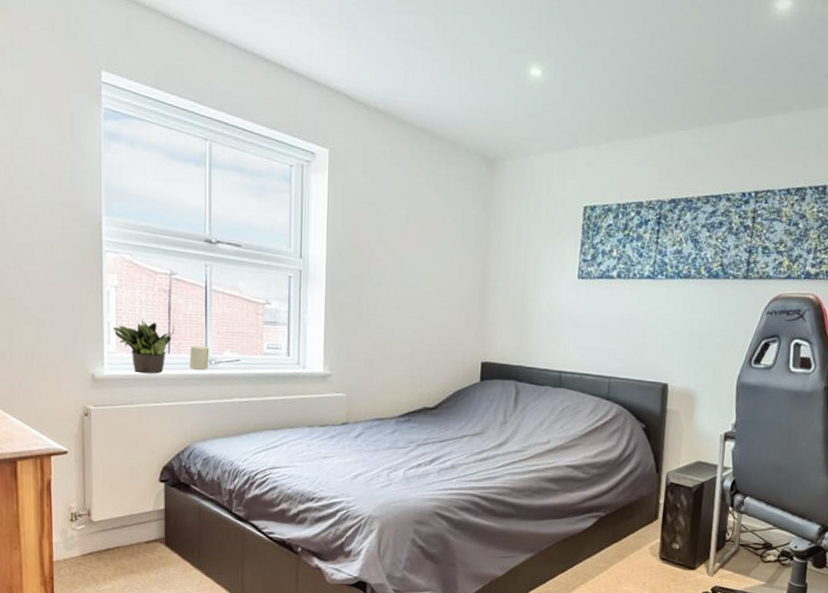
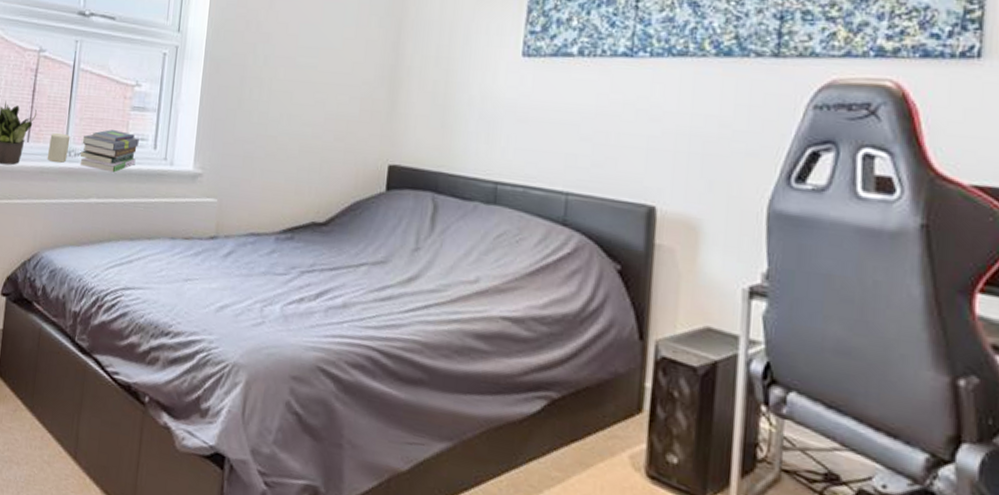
books: none [221,341,273,377] -> present [79,130,139,173]

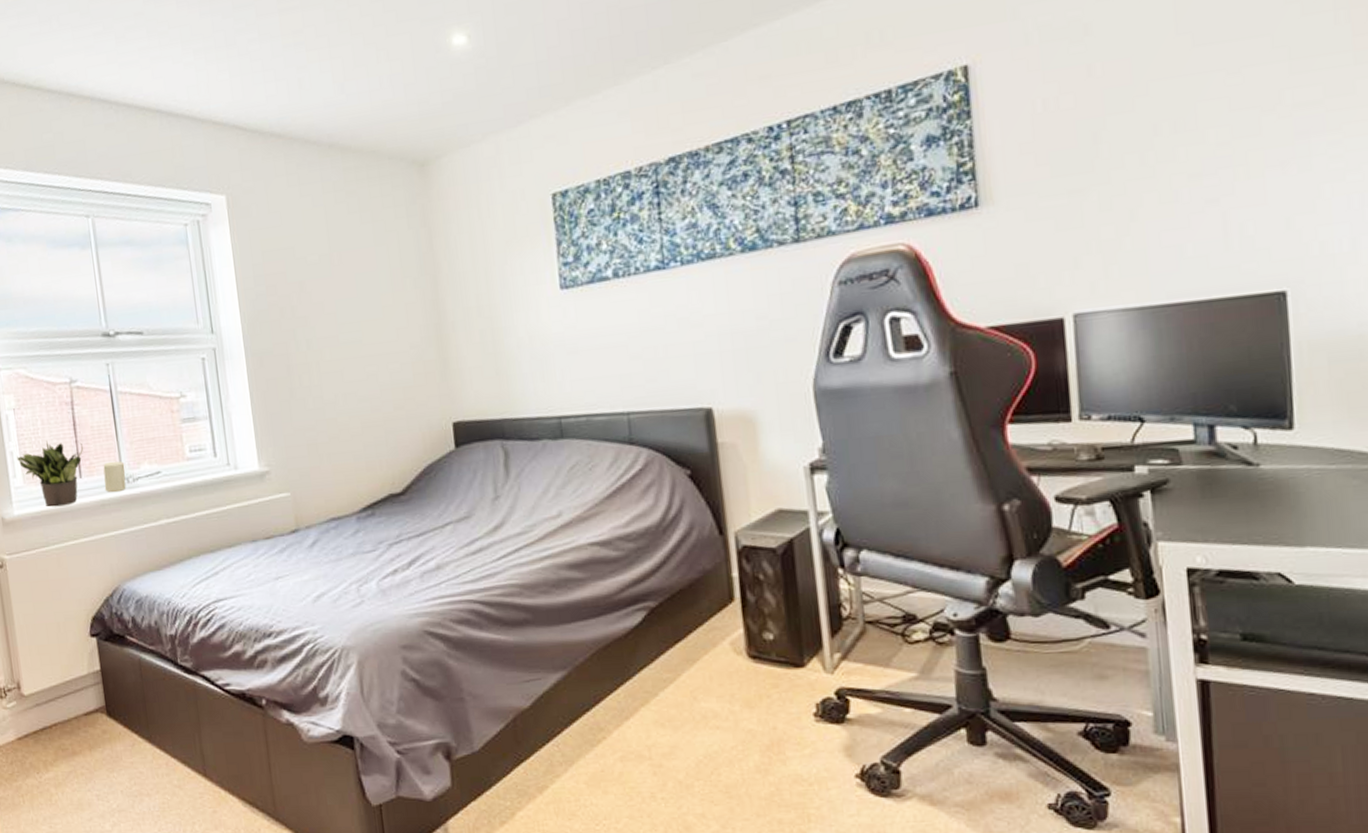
books: present [79,130,139,173] -> none [138,446,199,491]

